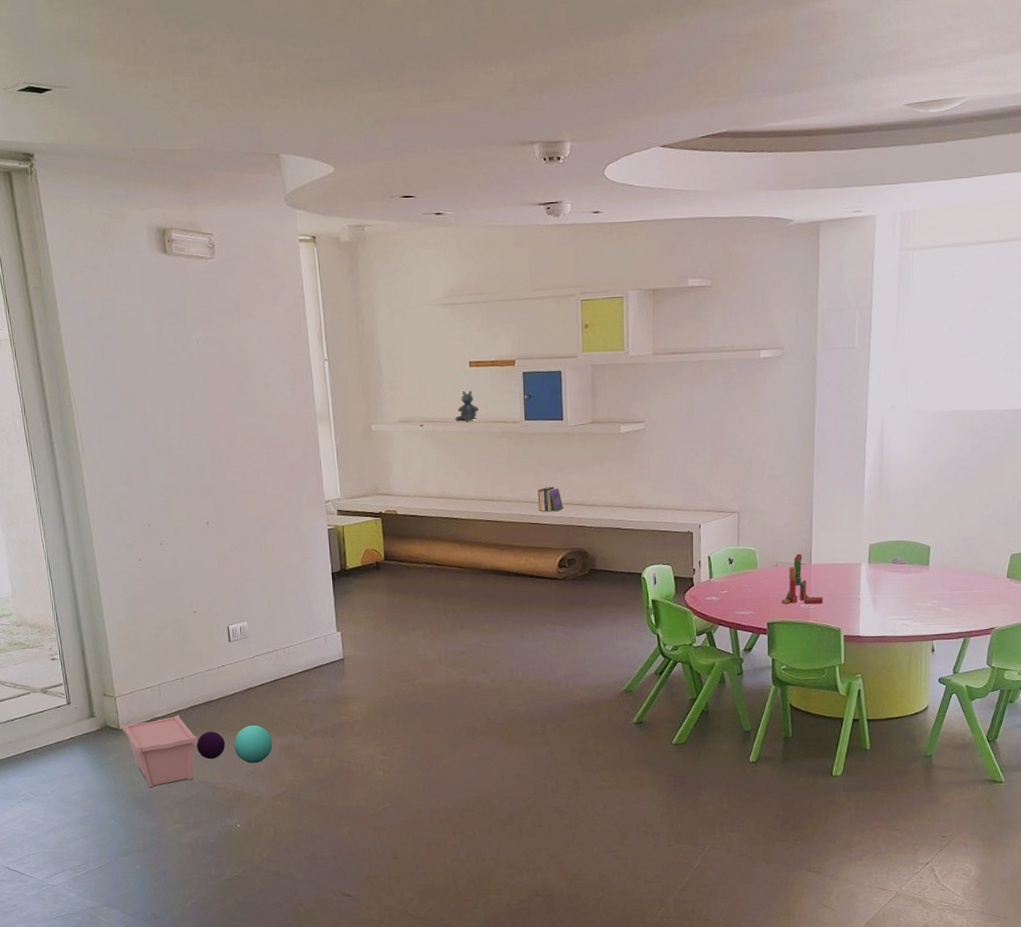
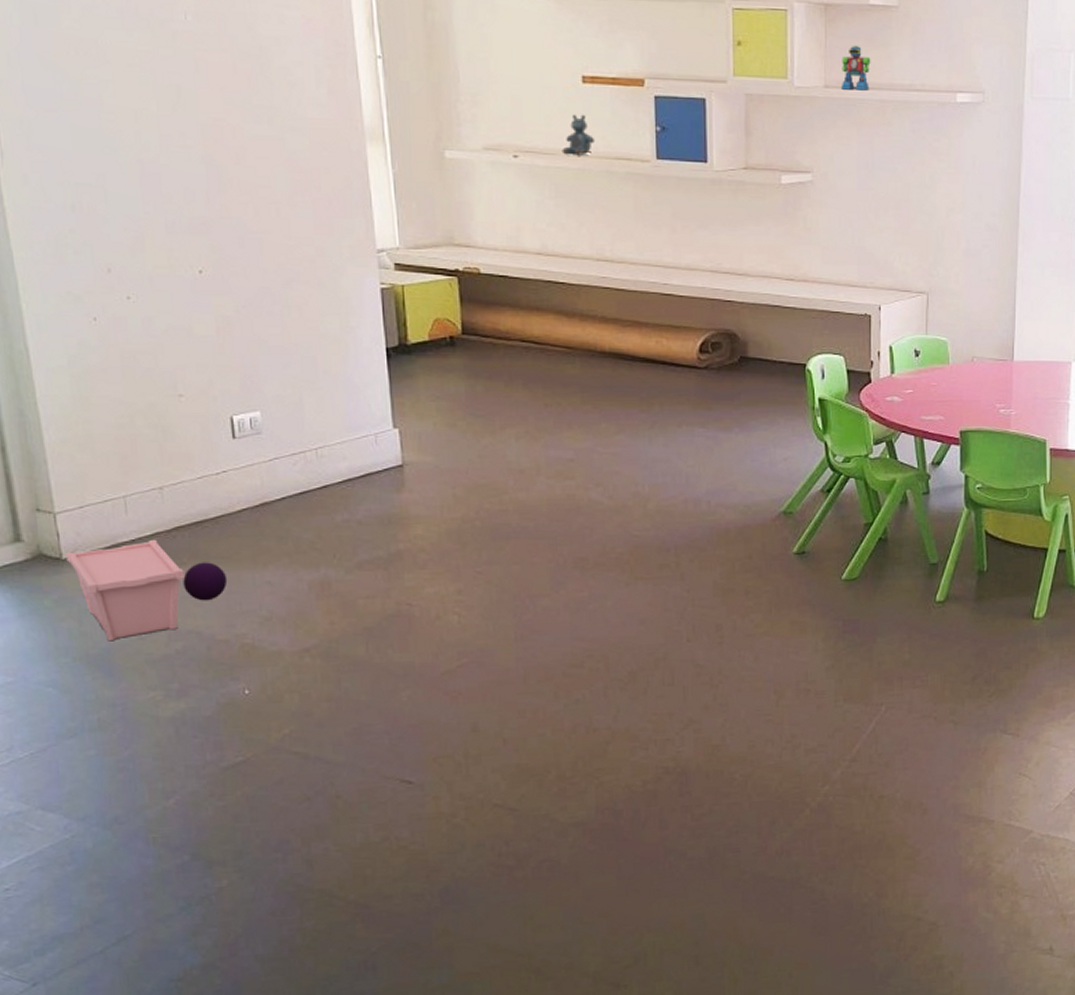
ball: present [234,724,273,764] -> none [240,553,298,607]
books: present [537,487,564,512] -> none [672,248,707,281]
toy robot: none [666,319,690,355] -> present [840,45,871,91]
building blocks: present [781,553,824,604] -> none [977,347,1027,410]

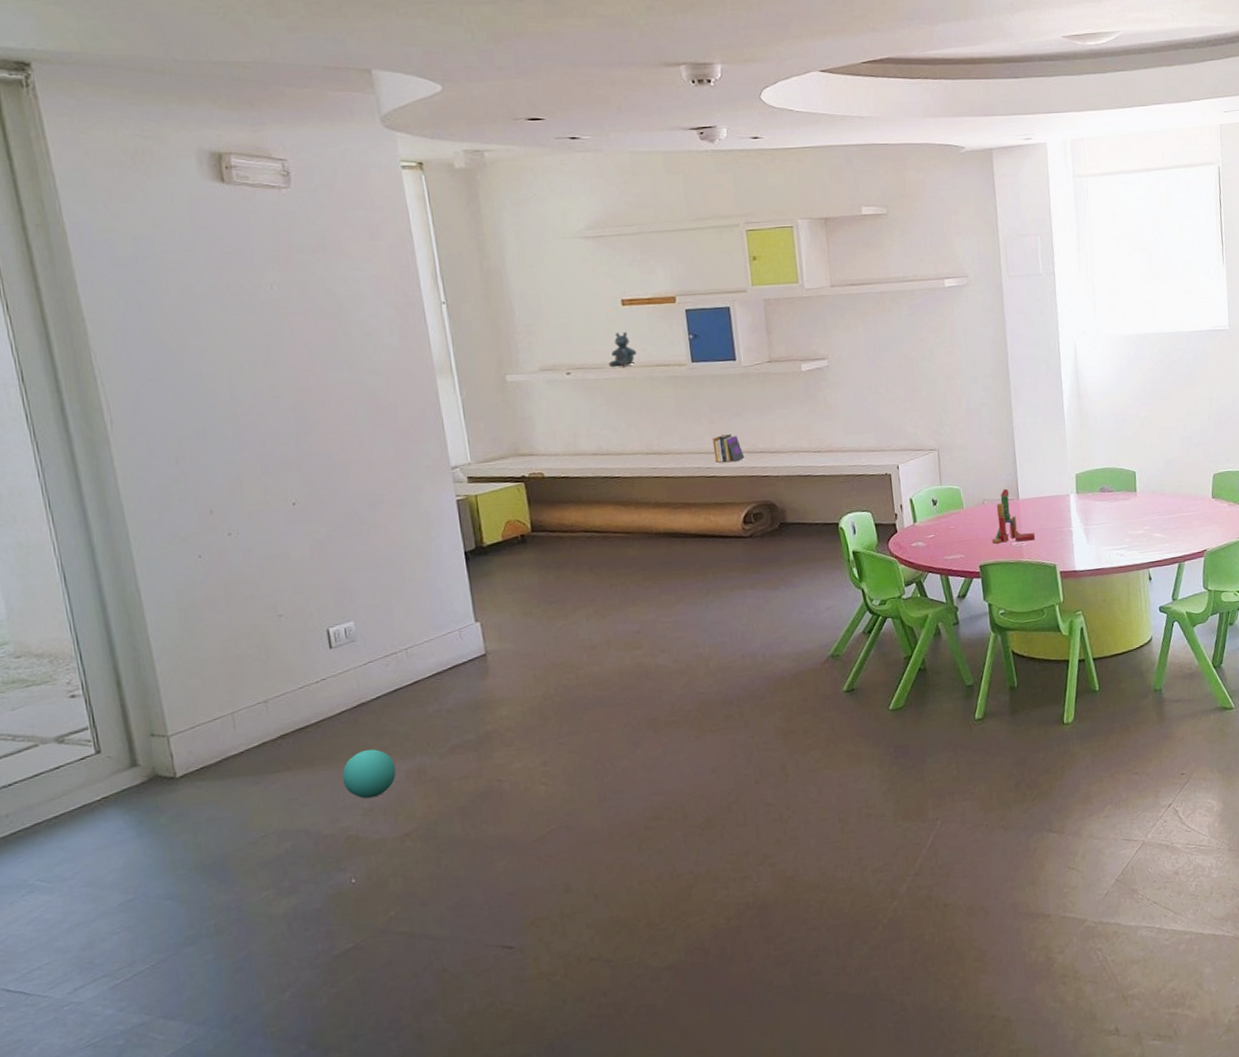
storage bin: present [66,539,185,642] -> none [179,749,291,850]
toy ball: present [183,562,228,601] -> none [289,764,331,801]
ball: none [240,553,298,607] -> present [342,749,396,799]
books: none [672,248,707,281] -> present [712,434,745,463]
toy robot: present [840,45,871,91] -> none [843,249,870,287]
building blocks: none [977,347,1027,410] -> present [991,488,1036,544]

